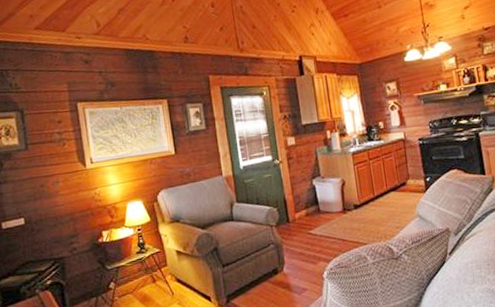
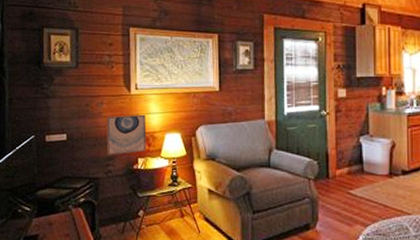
wall art: none [64,187,109,233] -> present [106,114,147,155]

